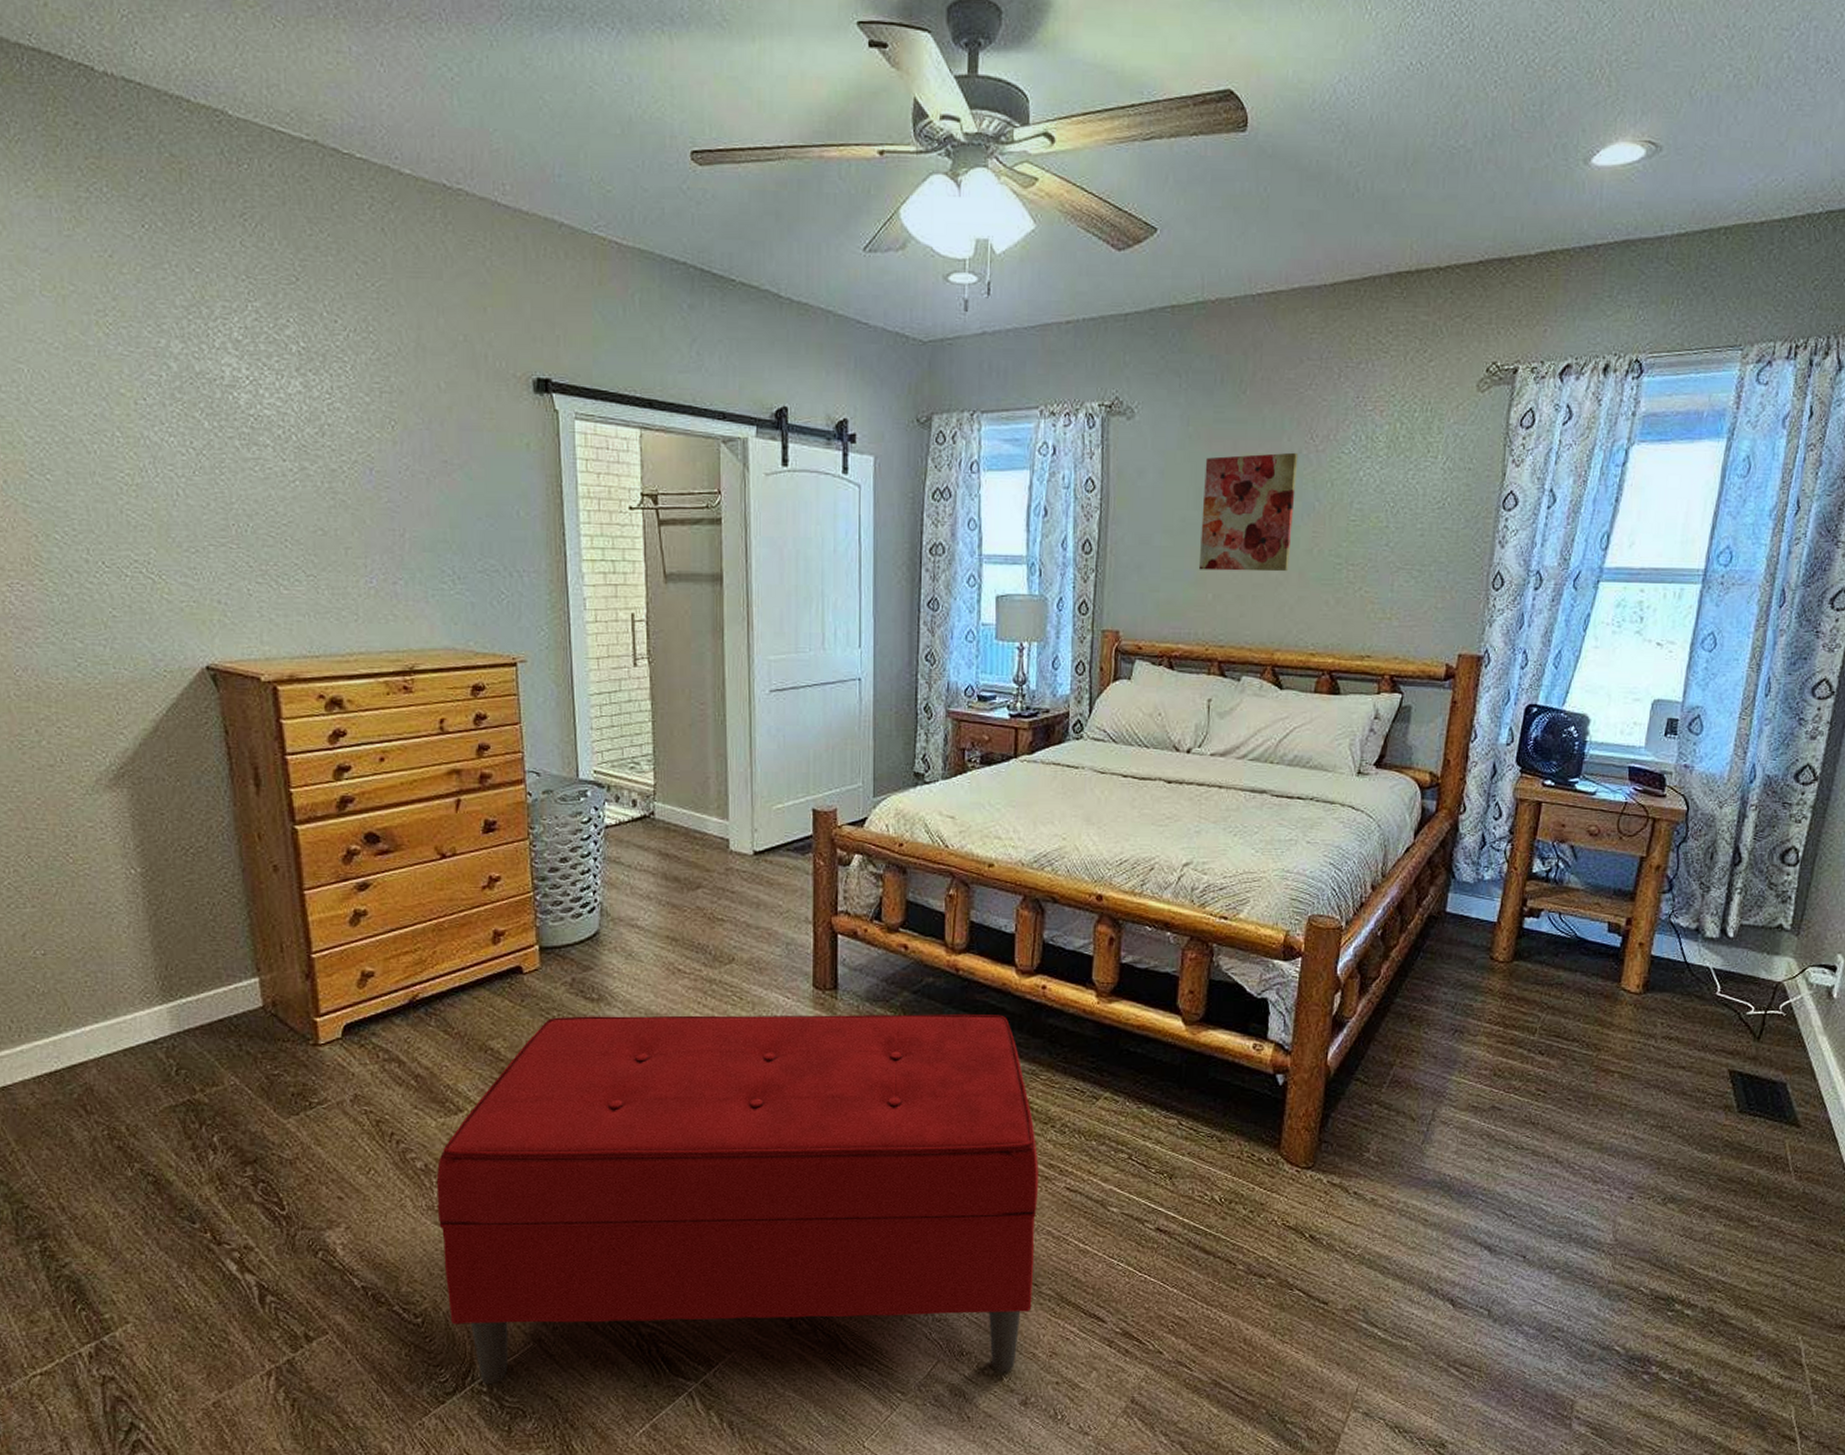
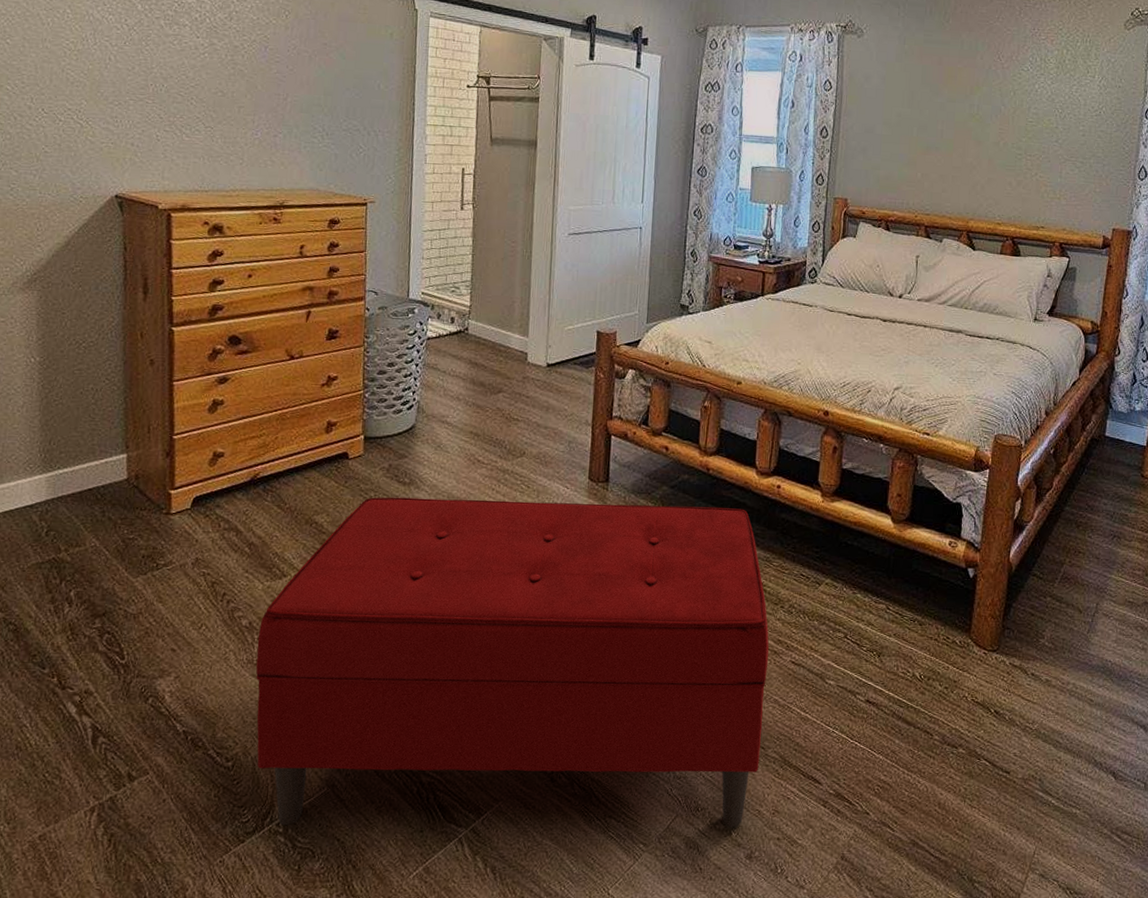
wall art: present [1198,452,1299,572] -> none [910,68,989,159]

